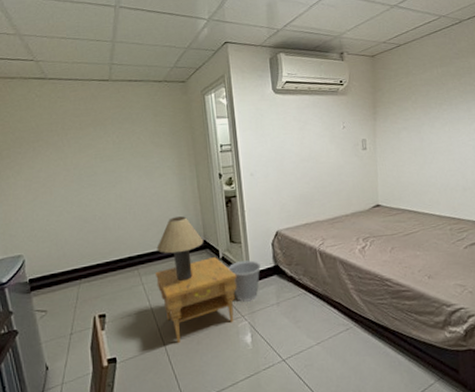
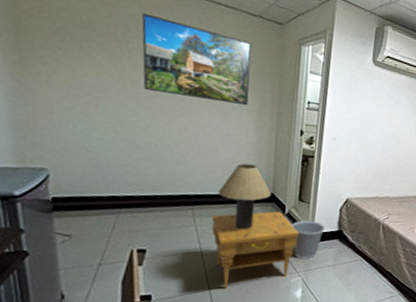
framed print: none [74,105,168,170] -> present [142,13,252,105]

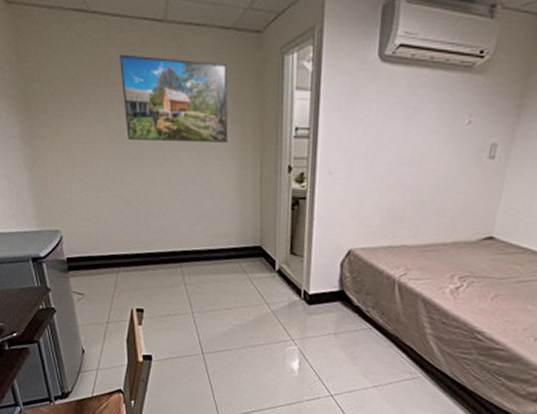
nightstand: present [211,211,299,290] -> none [199,268,292,355]
table lamp: present [218,163,272,230] -> none [204,213,259,290]
wastebasket: present [292,220,325,260] -> none [284,278,323,326]

